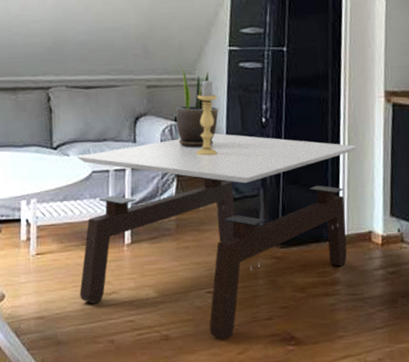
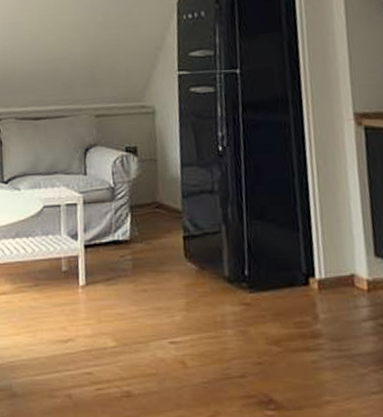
coffee table: present [76,133,358,339] -> none [27,163,329,399]
potted plant: present [176,67,219,147] -> none [126,94,171,179]
candle holder: present [196,80,218,156] -> none [147,107,172,189]

